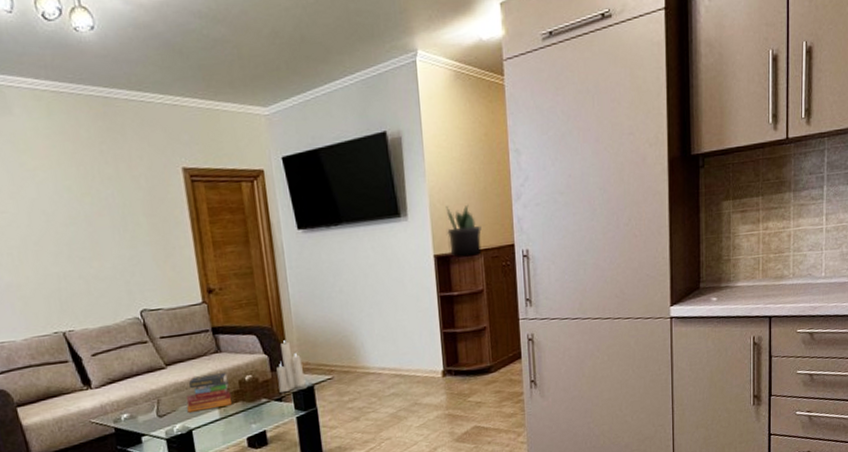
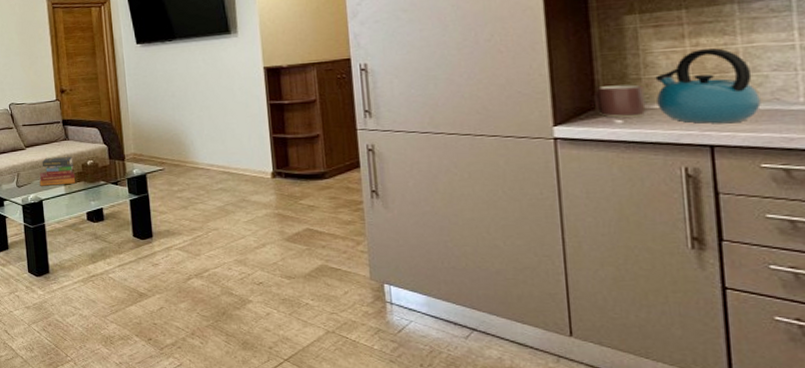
candle: present [276,340,308,392] -> none [114,134,141,177]
planter: present [445,204,482,258] -> none [276,22,314,70]
mug: none [698,265,732,296] -> present [593,84,646,119]
kettle: none [739,231,800,298] -> present [655,48,761,124]

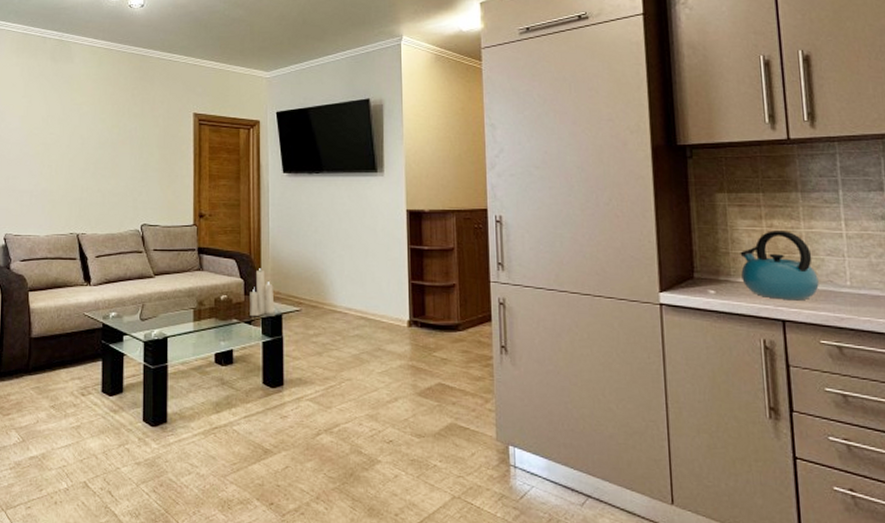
books: present [39,157,76,186] -> none [166,289,207,321]
candle: none [114,134,141,177] -> present [250,268,276,316]
mug: present [593,84,646,119] -> none [691,257,733,290]

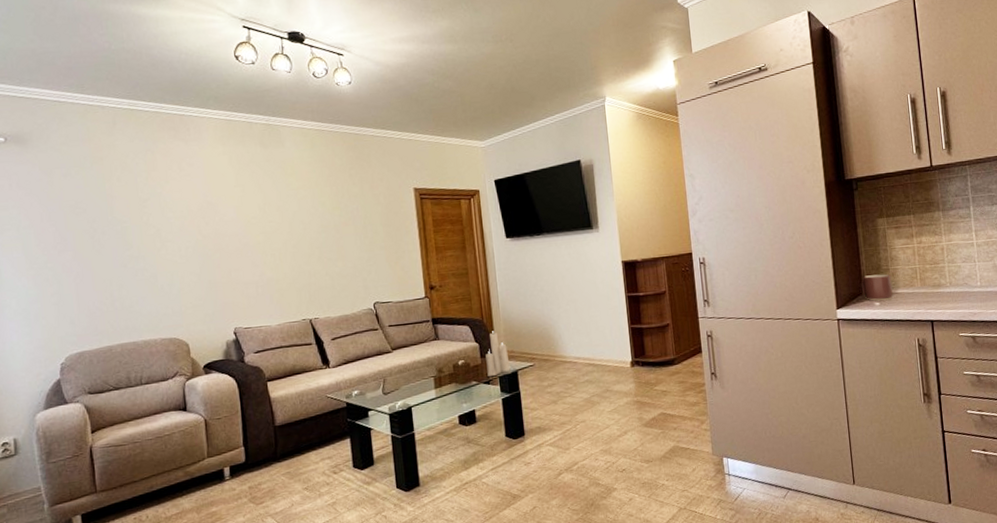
mug: none [691,257,733,290] -> present [860,274,893,301]
kettle: present [740,231,819,300] -> none [897,245,957,304]

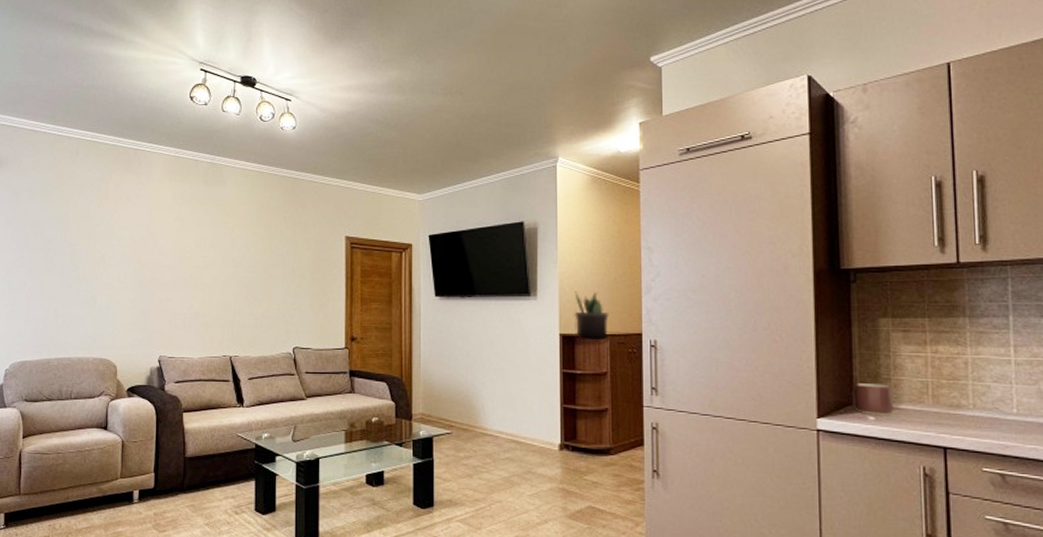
candle: present [485,331,512,376] -> none [401,391,427,439]
planter: none [631,219,663,264] -> present [574,291,609,339]

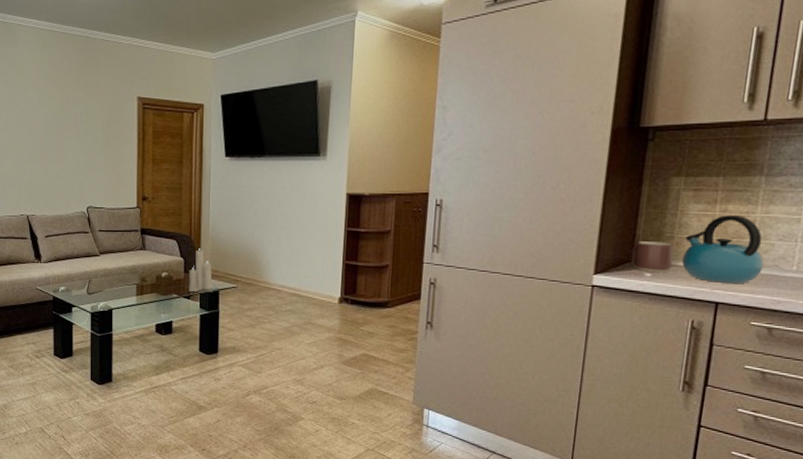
candle: none [401,391,427,439] -> present [189,248,214,292]
planter: present [574,291,609,339] -> none [363,151,397,199]
kettle: none [902,357,984,427] -> present [682,215,764,283]

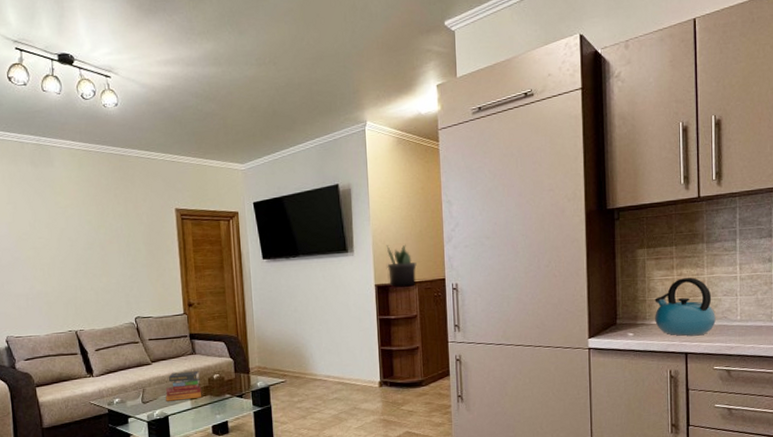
books: none [111,267,149,295] -> present [165,371,202,401]
candle: present [189,248,214,292] -> none [239,348,264,390]
planter: none [363,151,397,199] -> present [386,244,417,288]
mug: present [630,241,675,273] -> none [615,305,648,332]

